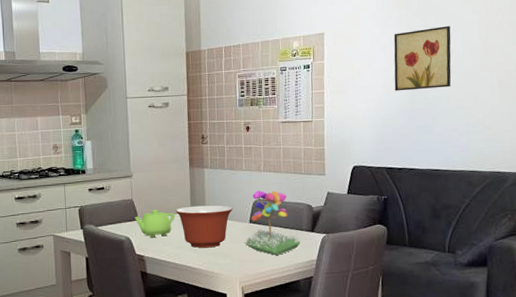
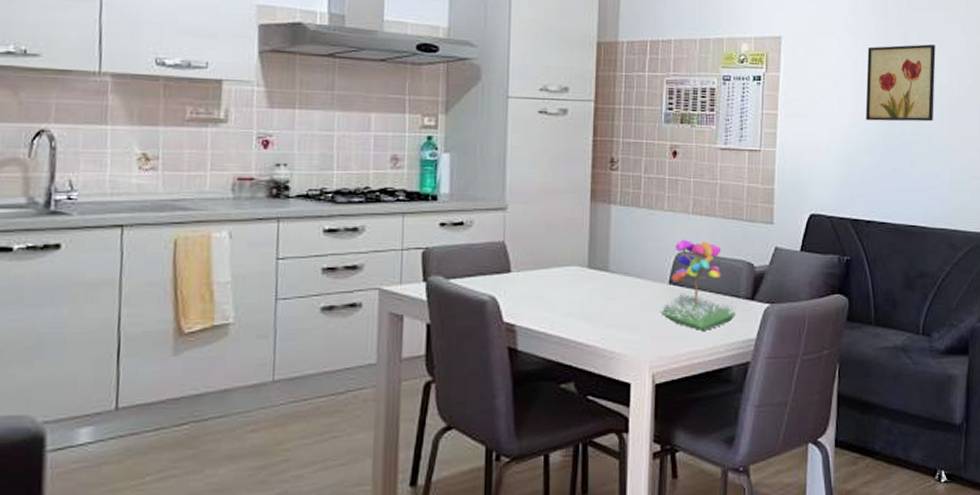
teapot: present [134,209,175,237] -> none [505,257,565,298]
mixing bowl: present [175,205,233,248] -> none [565,256,648,317]

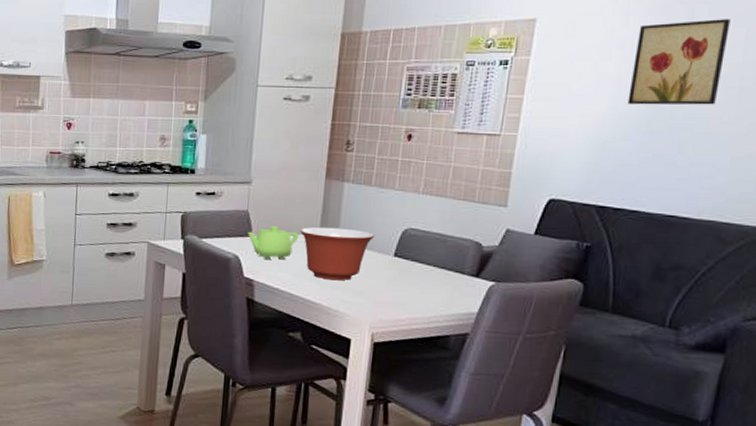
teapot: none [505,257,565,298] -> present [248,225,299,260]
mixing bowl: none [565,256,648,317] -> present [299,226,375,281]
flower: present [660,239,736,330] -> none [384,216,459,301]

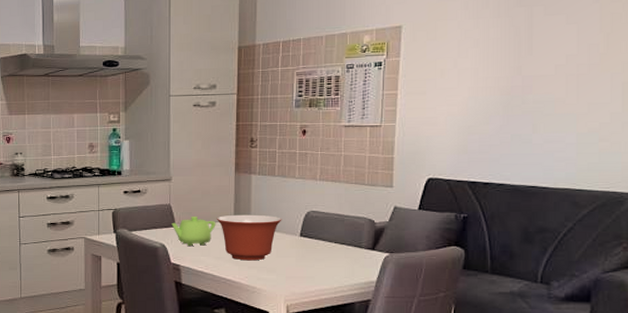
wall art: present [627,19,731,105] -> none [485,17,563,94]

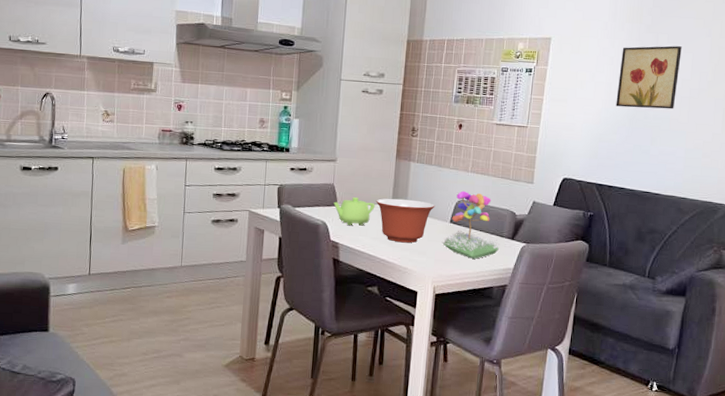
flower: none [293,200,358,273] -> present [442,190,499,259]
wall art: none [485,17,563,94] -> present [616,46,682,109]

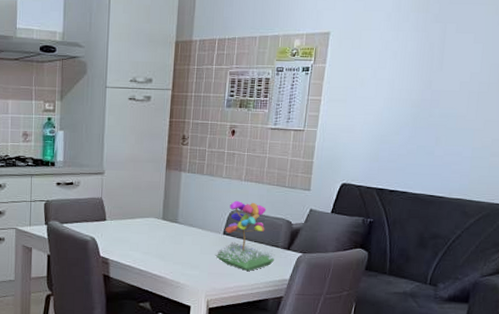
teapot: present [333,196,375,226] -> none [102,210,145,241]
mixing bowl: present [375,198,435,243] -> none [146,211,208,257]
wall art: present [616,46,682,109] -> none [398,36,472,106]

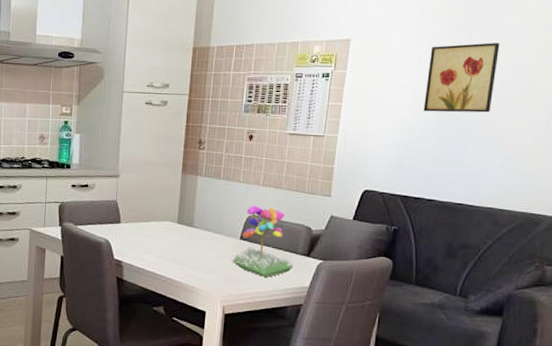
wall art: none [398,36,472,106] -> present [423,43,500,113]

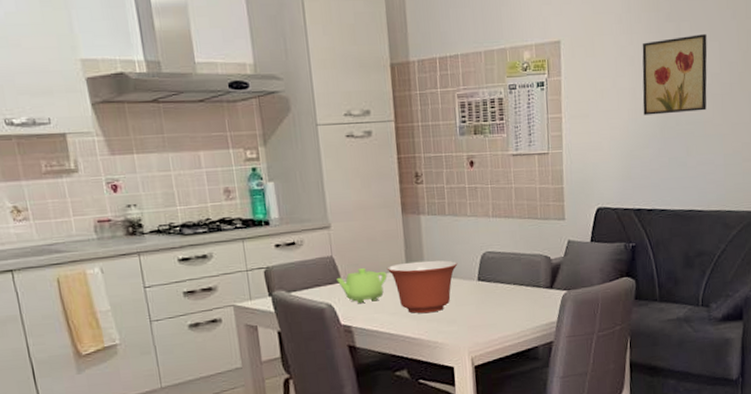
teapot: none [117,213,160,244] -> present [336,267,387,303]
mixing bowl: none [161,214,224,261] -> present [386,260,458,314]
flower: present [232,205,294,277] -> none [473,240,538,318]

